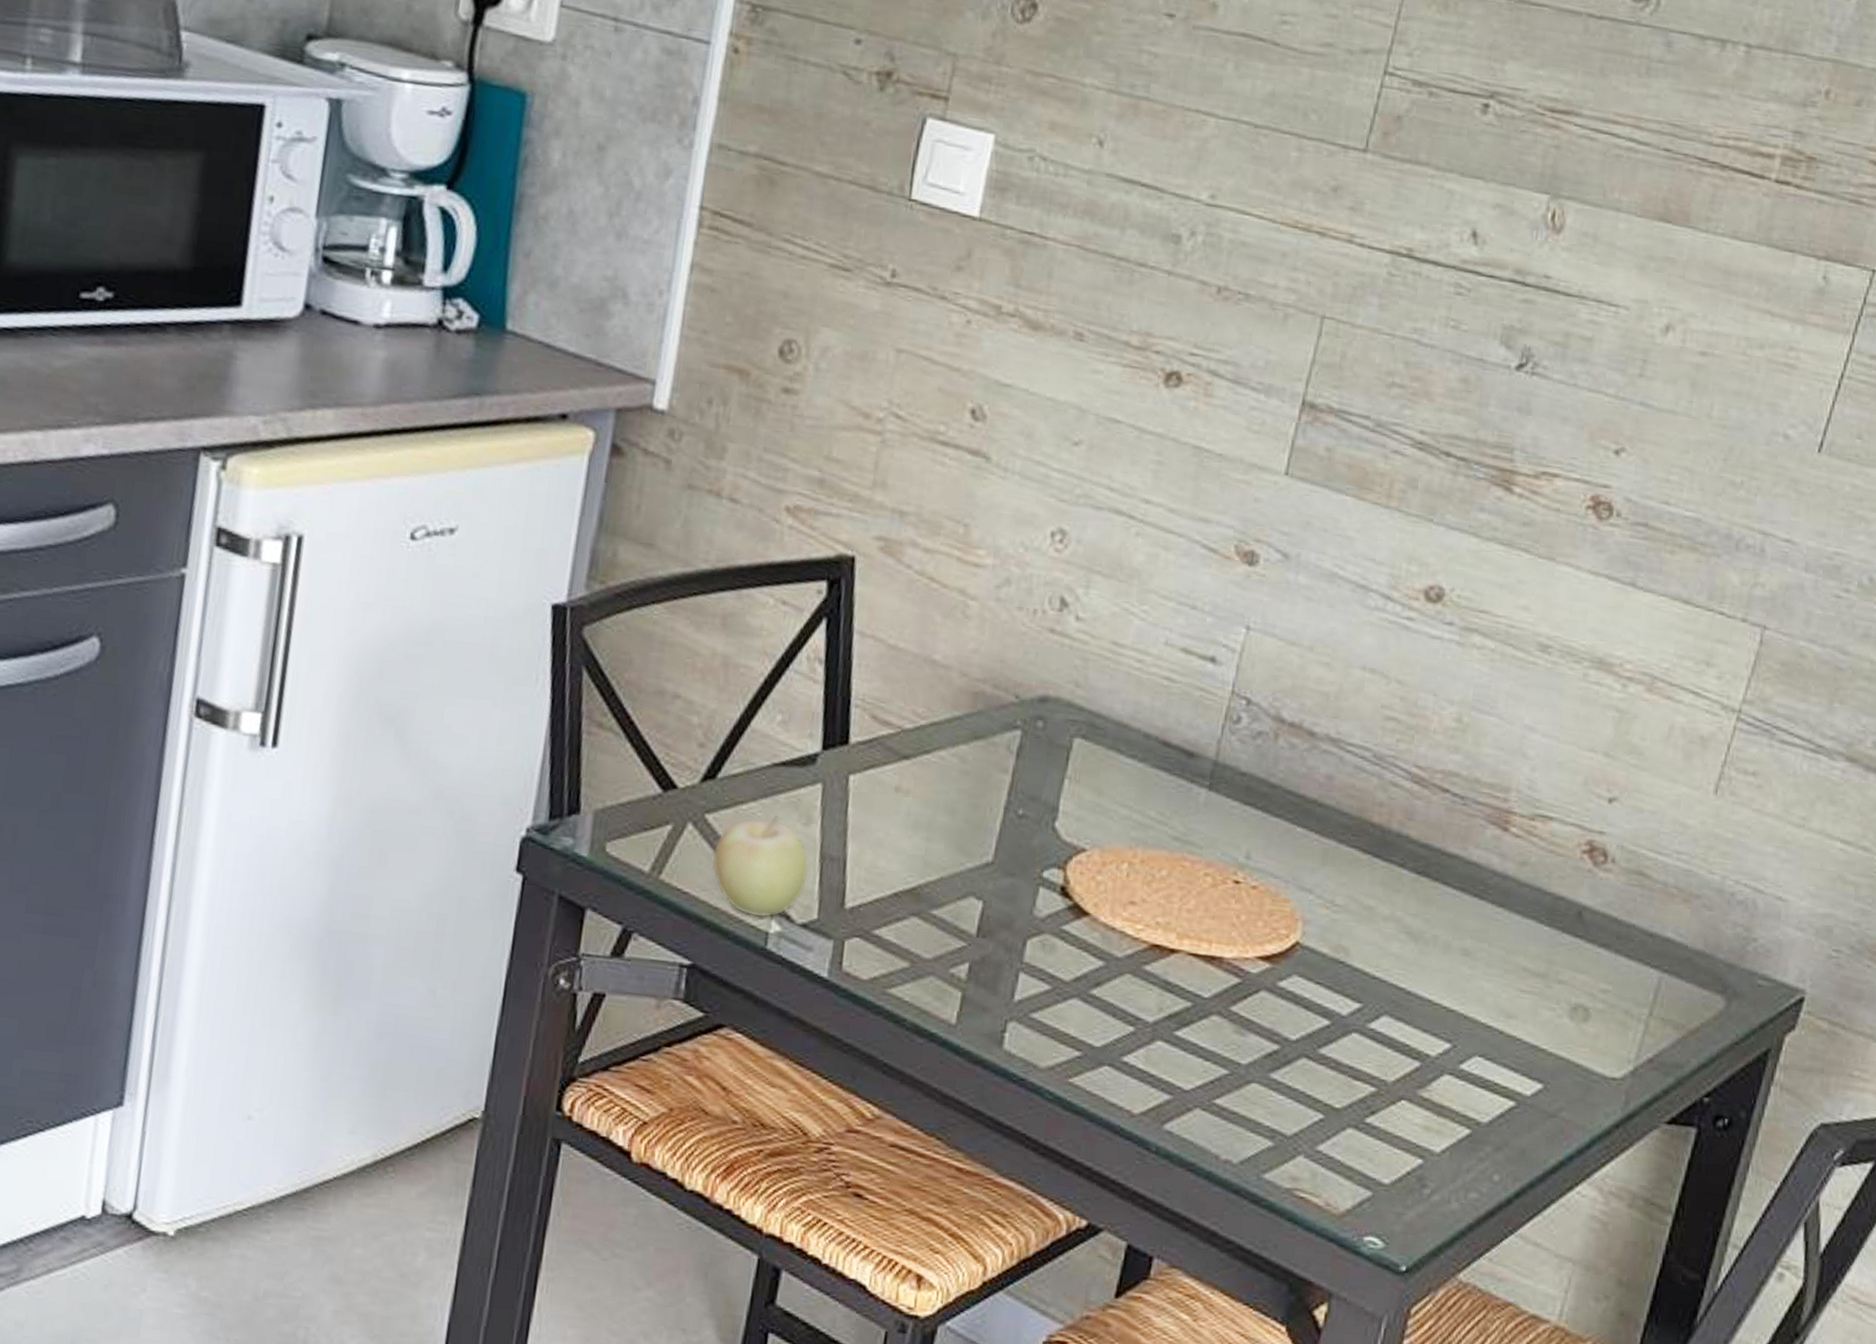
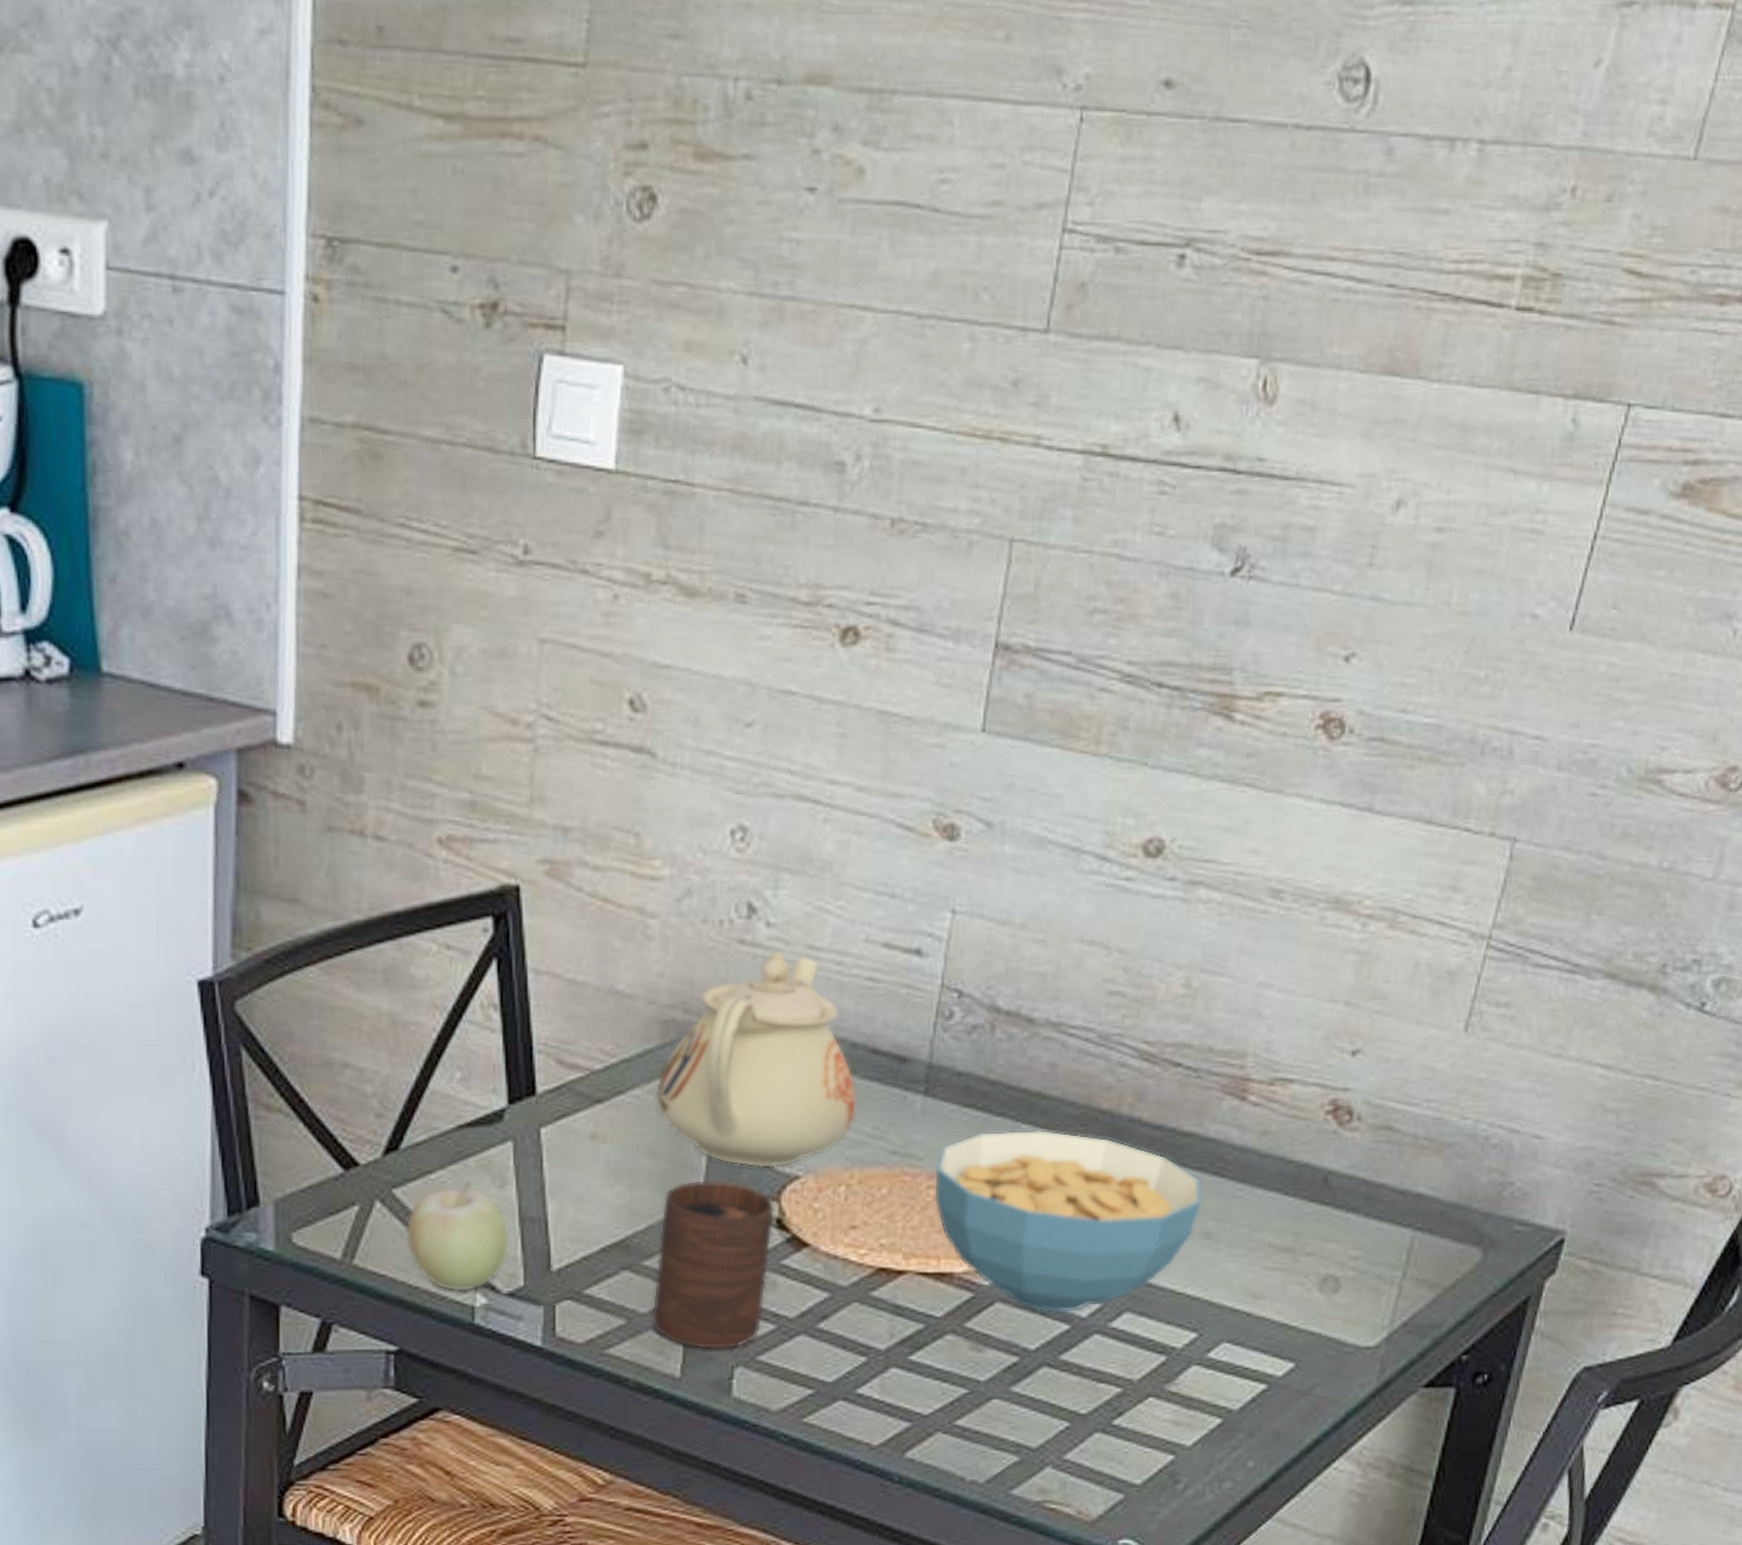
cup: none [934,841,1061,1004] -> present [652,1180,775,1350]
teapot: none [959,642,1146,839] -> present [655,950,857,1168]
cereal bowl: none [1210,829,1464,1010] -> present [934,1130,1203,1313]

